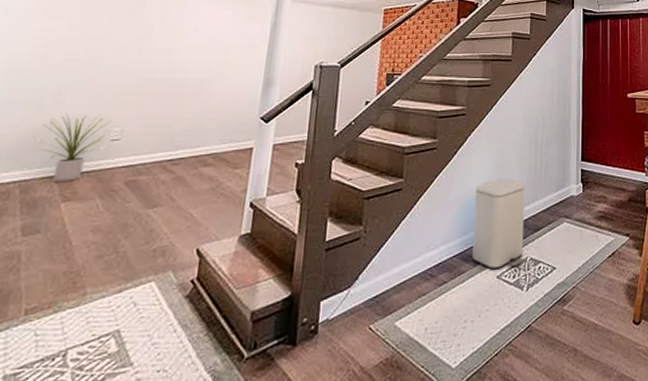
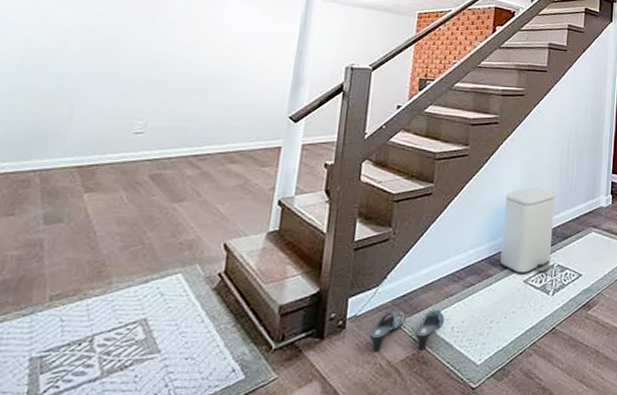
house plant: present [40,114,112,183] -> none [61,105,135,174]
slippers: none [341,309,418,358] -> present [369,309,445,352]

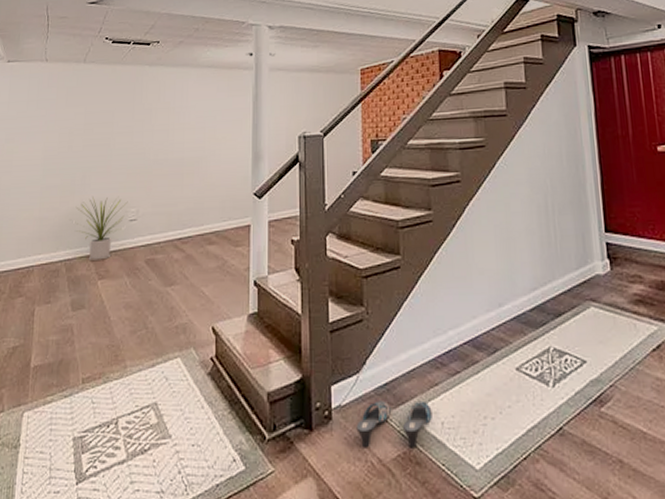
house plant: none [61,105,135,174] -> present [77,197,128,262]
pedal bin: present [500,187,556,275] -> none [481,254,547,361]

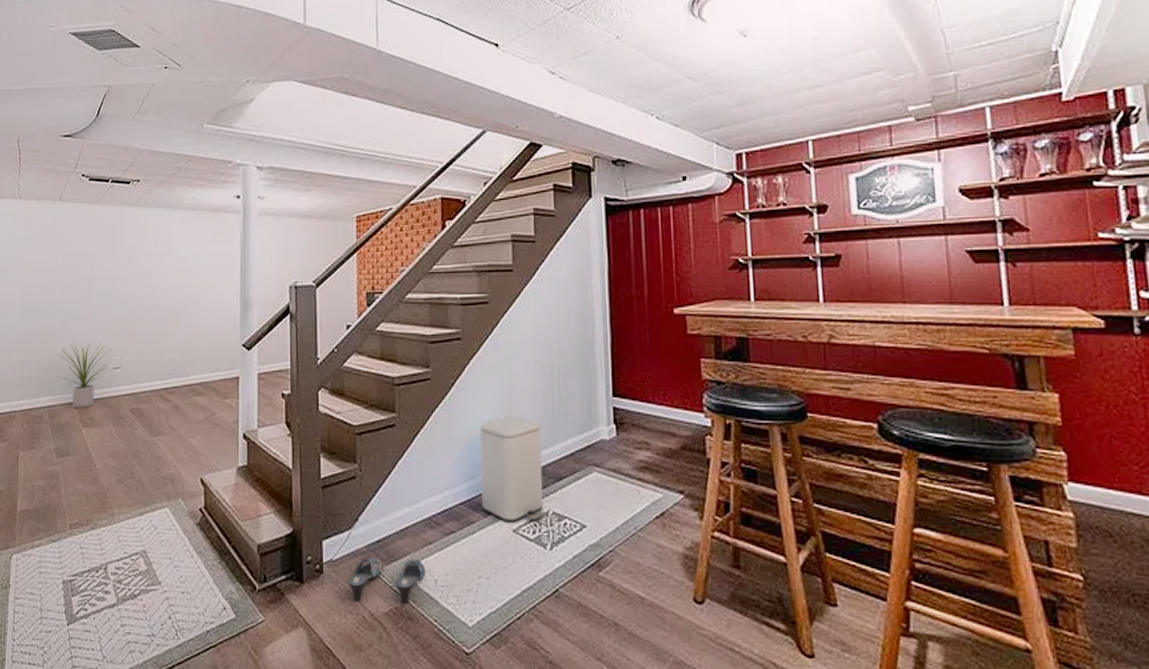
pedal bin: none [481,254,547,361] -> present [480,415,546,523]

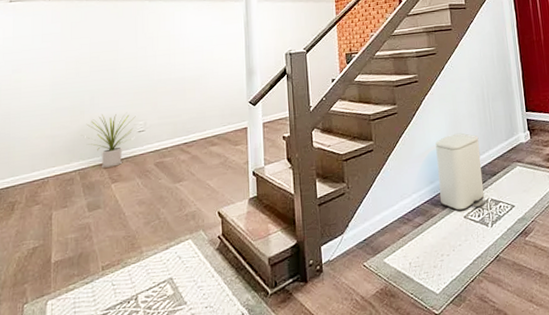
slippers: present [348,557,425,604] -> none [343,248,402,290]

